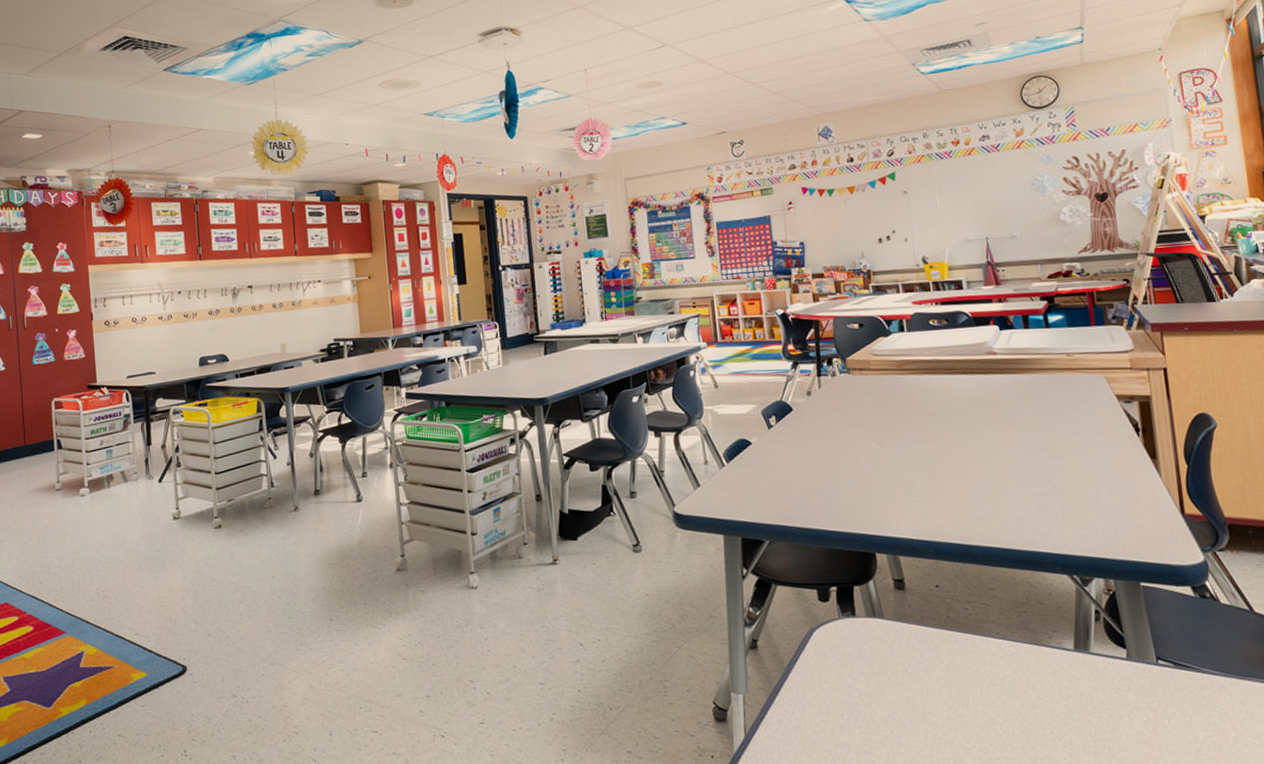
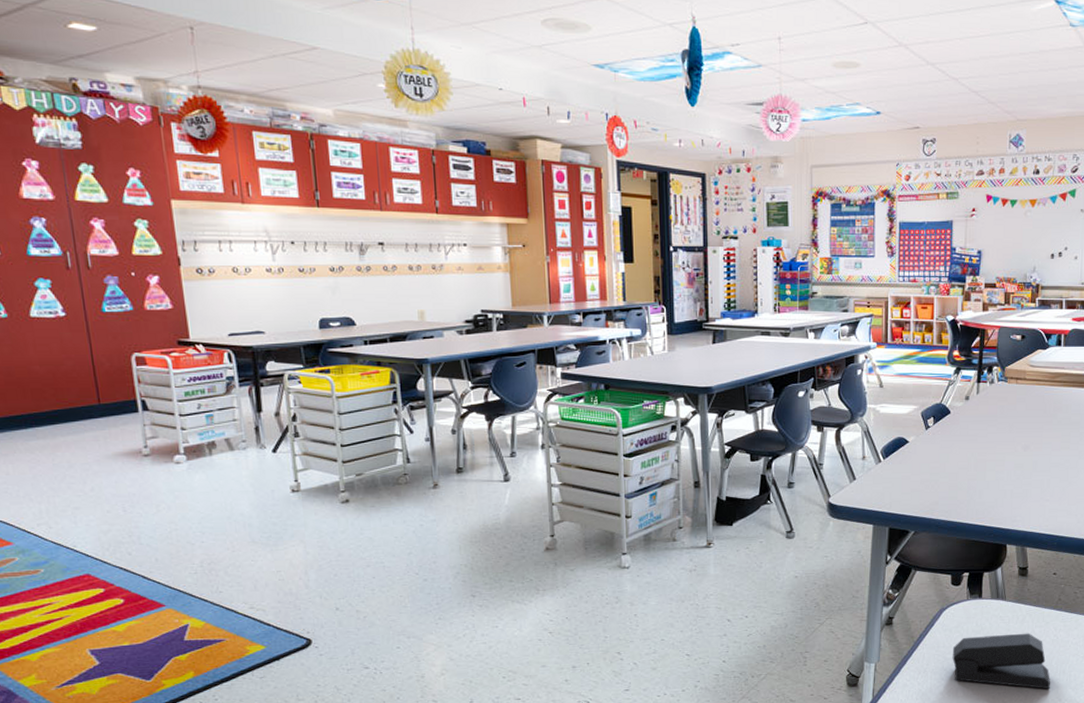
stapler: none [829,657,953,728] -> present [952,633,1050,690]

